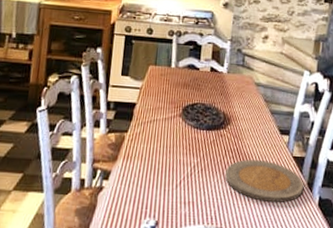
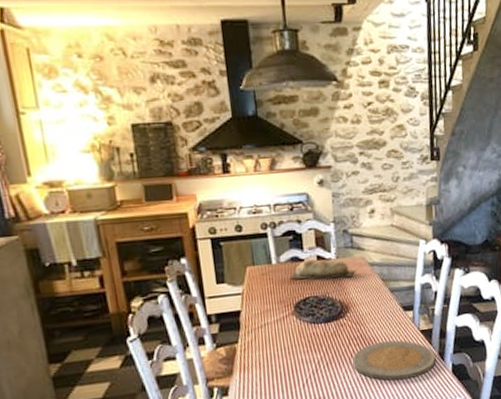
bread loaf: none [185,69,240,92] -> present [291,259,354,279]

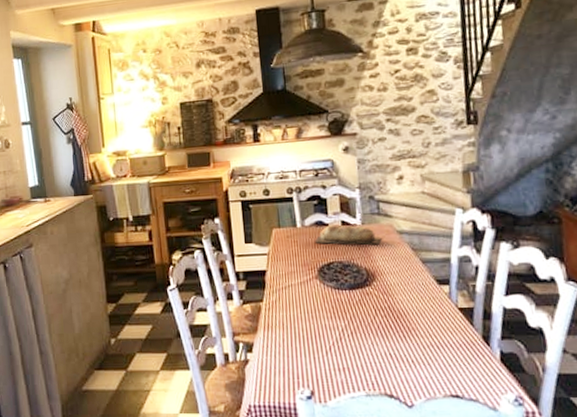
plate: present [352,340,436,381] -> none [379,316,479,361]

